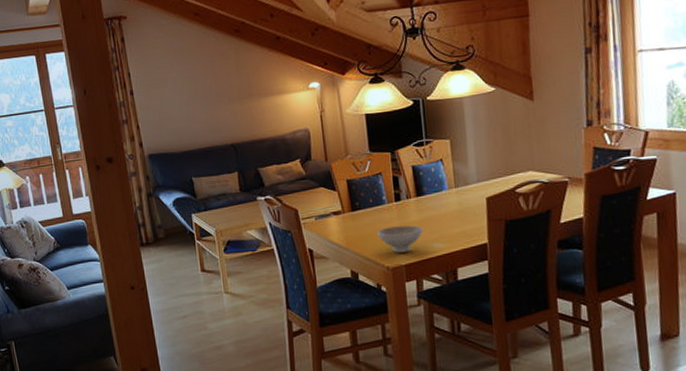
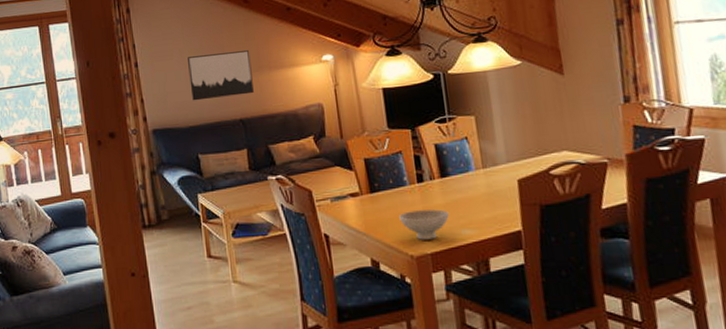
wall art: none [181,78,244,127] -> present [188,50,254,101]

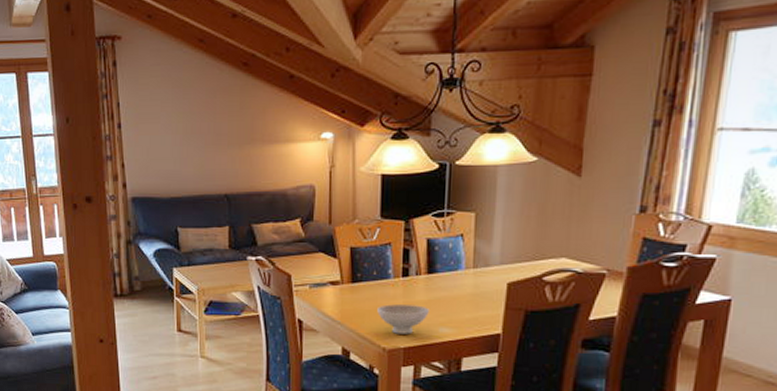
wall art: present [188,50,254,101] -> none [175,120,244,171]

